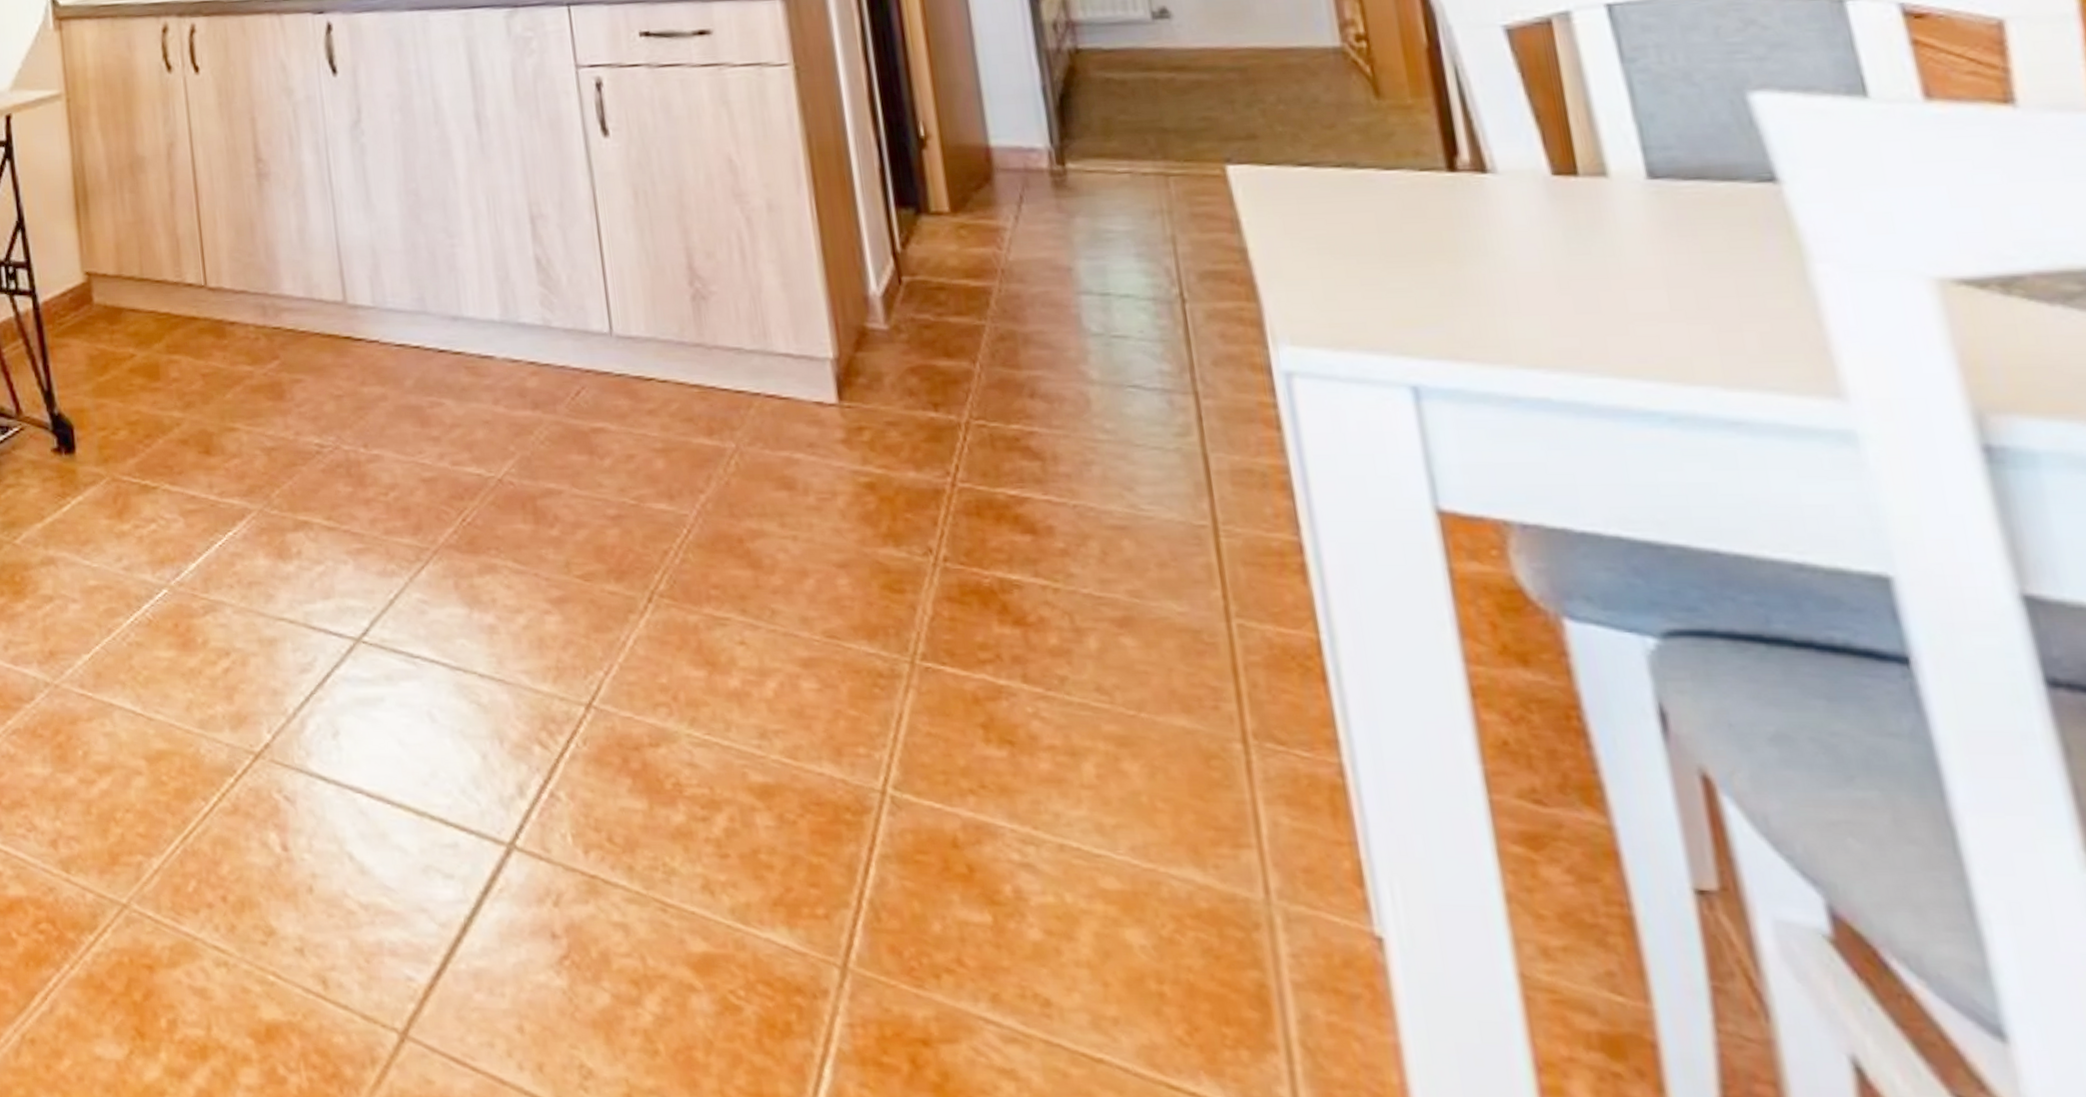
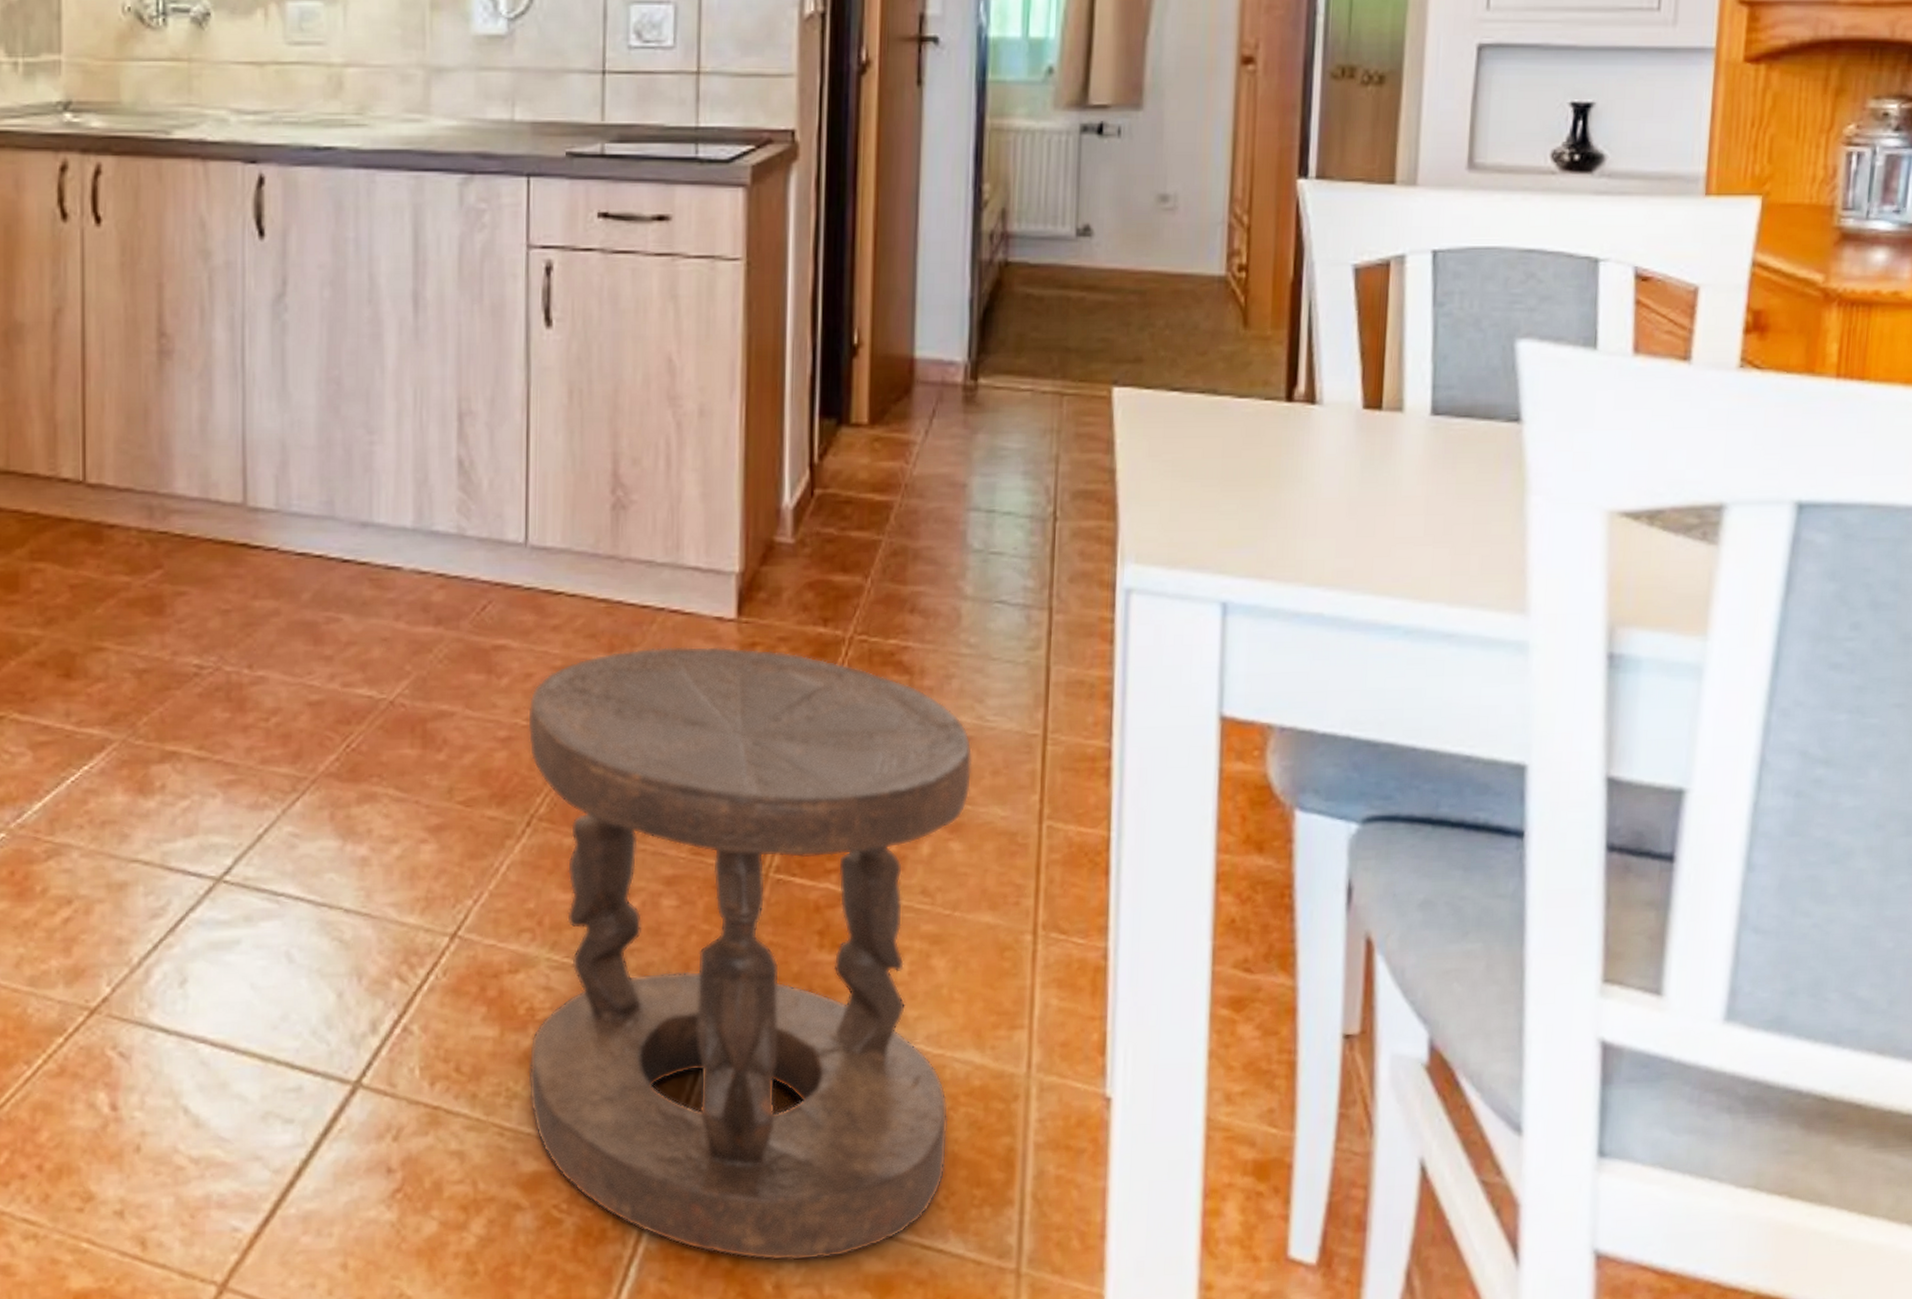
stool: none [634,430,1183,1086] -> present [527,646,973,1261]

